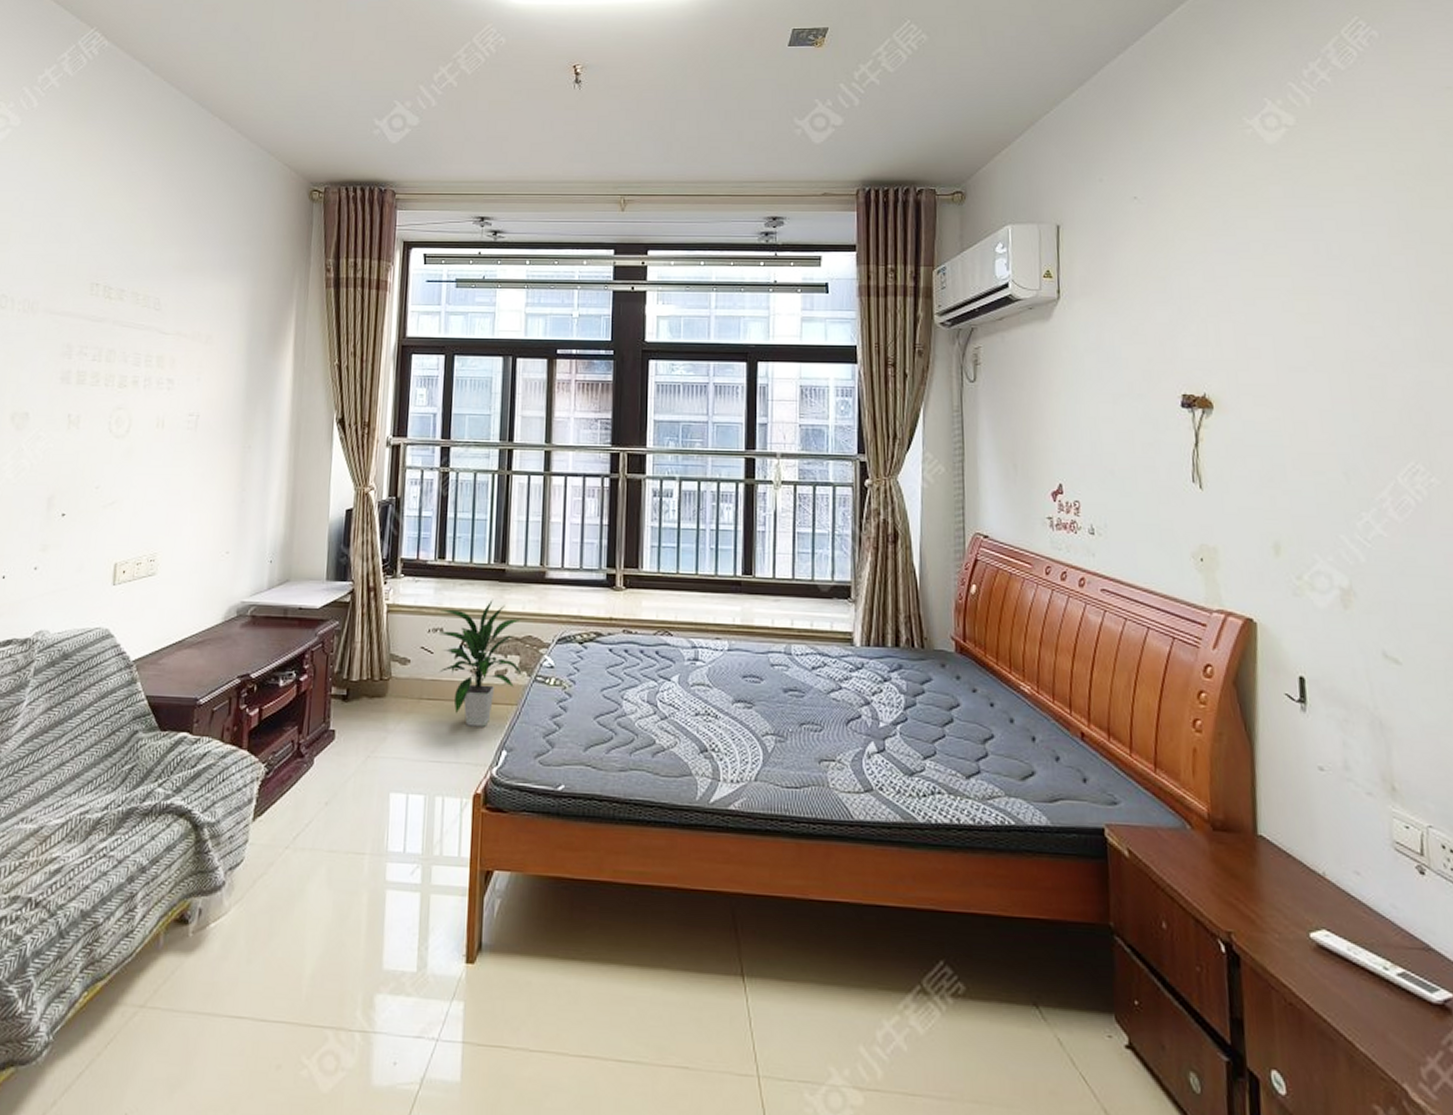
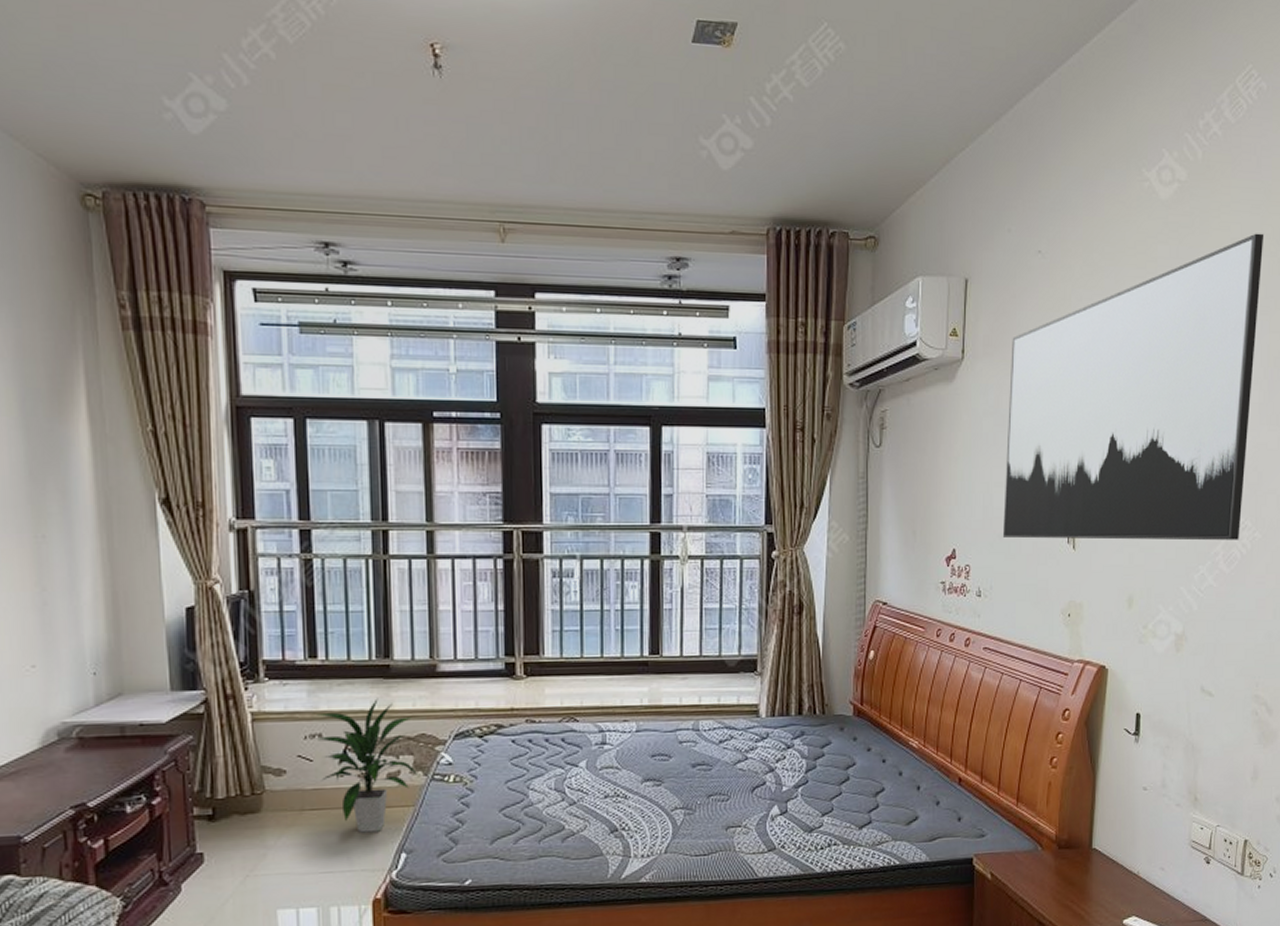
wall art: none [1111,170,1411,486] -> present [1002,233,1264,541]

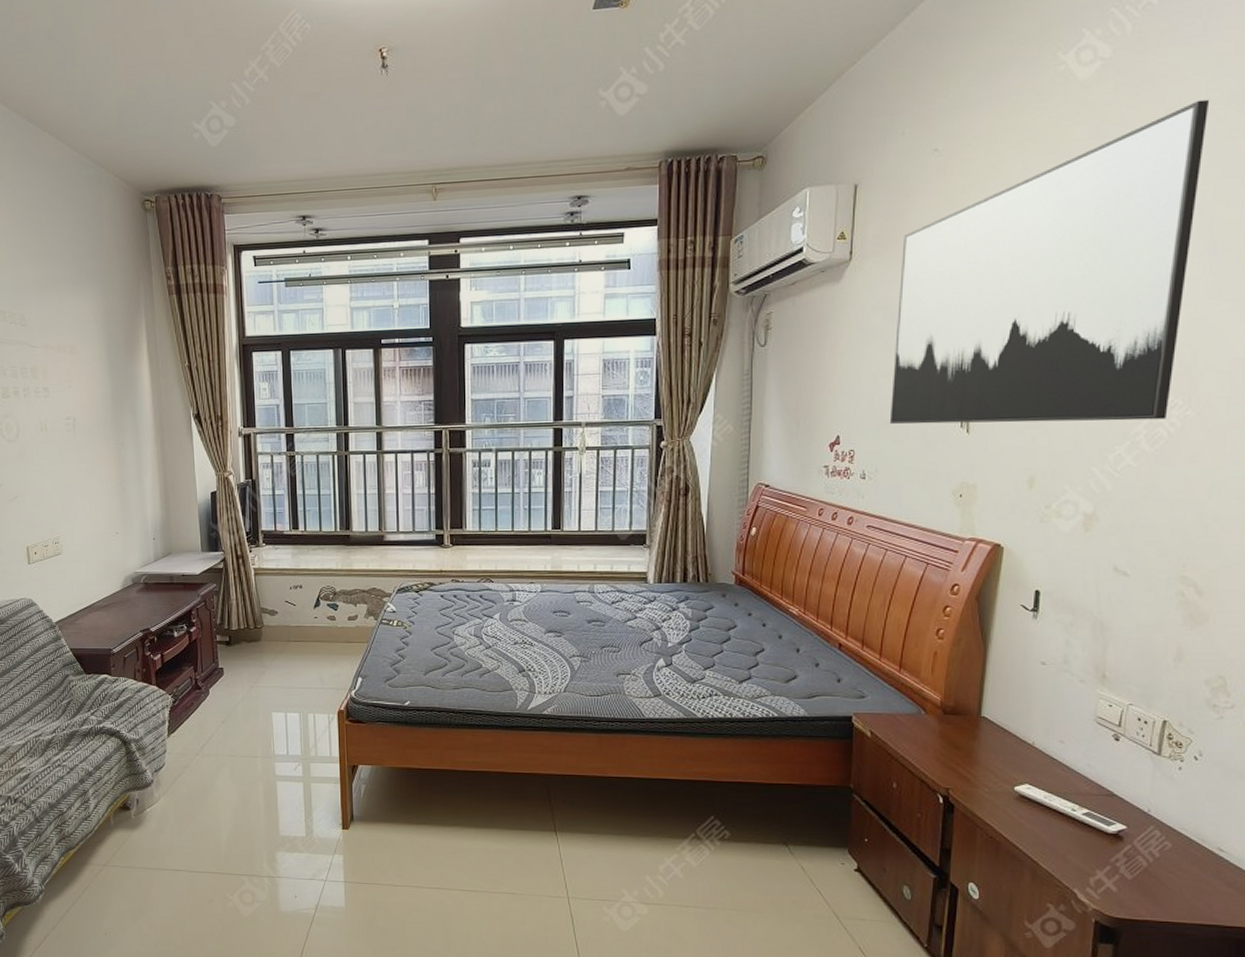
indoor plant: present [317,698,417,833] -> none [298,560,370,660]

